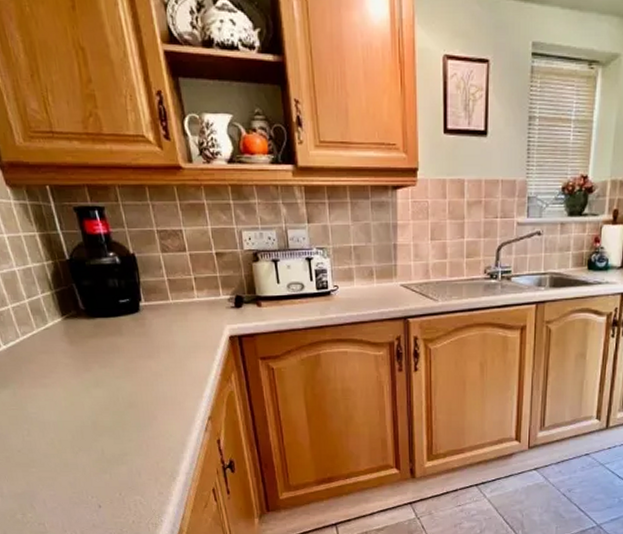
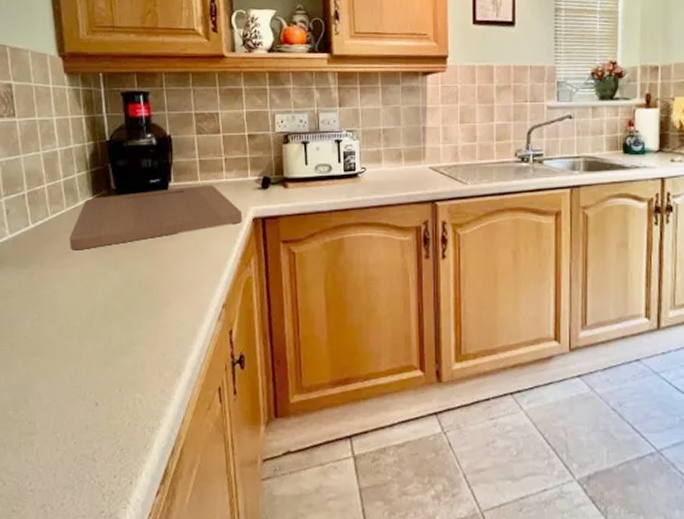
cutting board: none [45,304,219,370] -> present [69,185,243,251]

